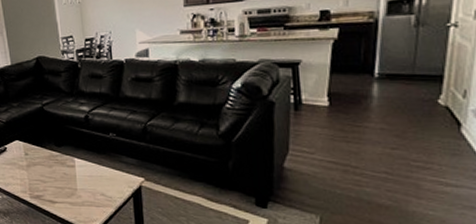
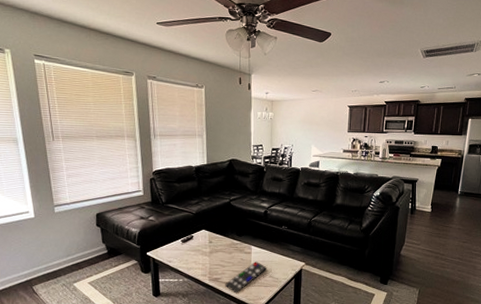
remote control: none [49,177,96,214] -> present [225,262,267,293]

